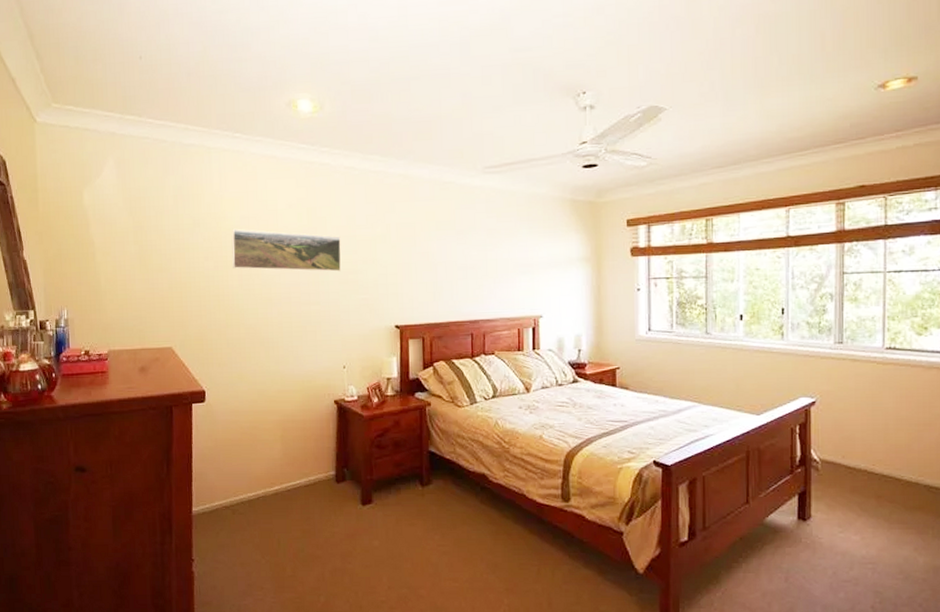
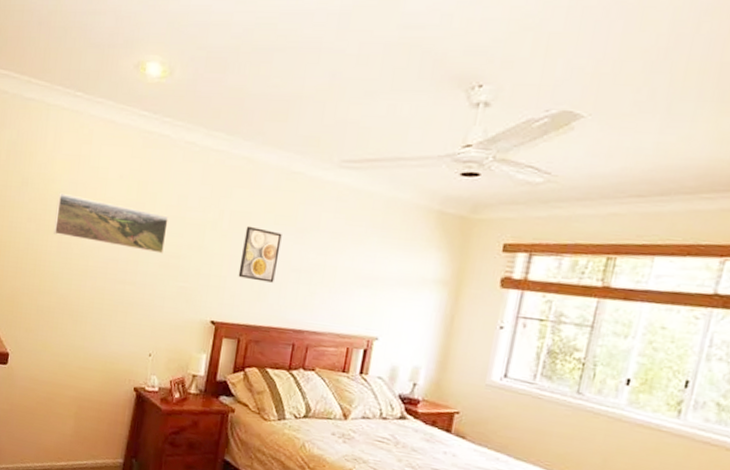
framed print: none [412,234,446,283] -> present [238,225,282,283]

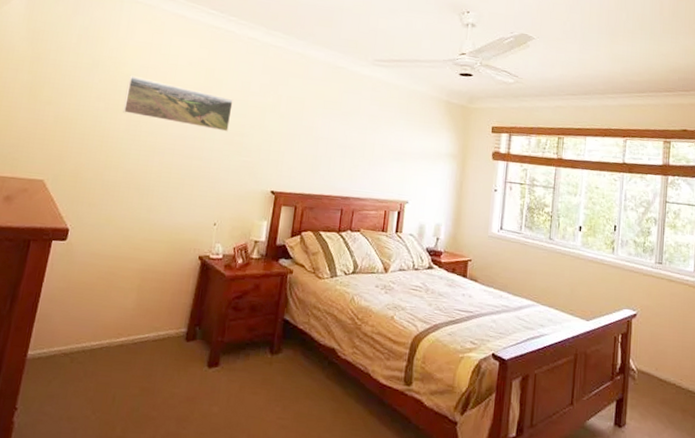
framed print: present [238,225,282,283] -> none [294,109,330,157]

